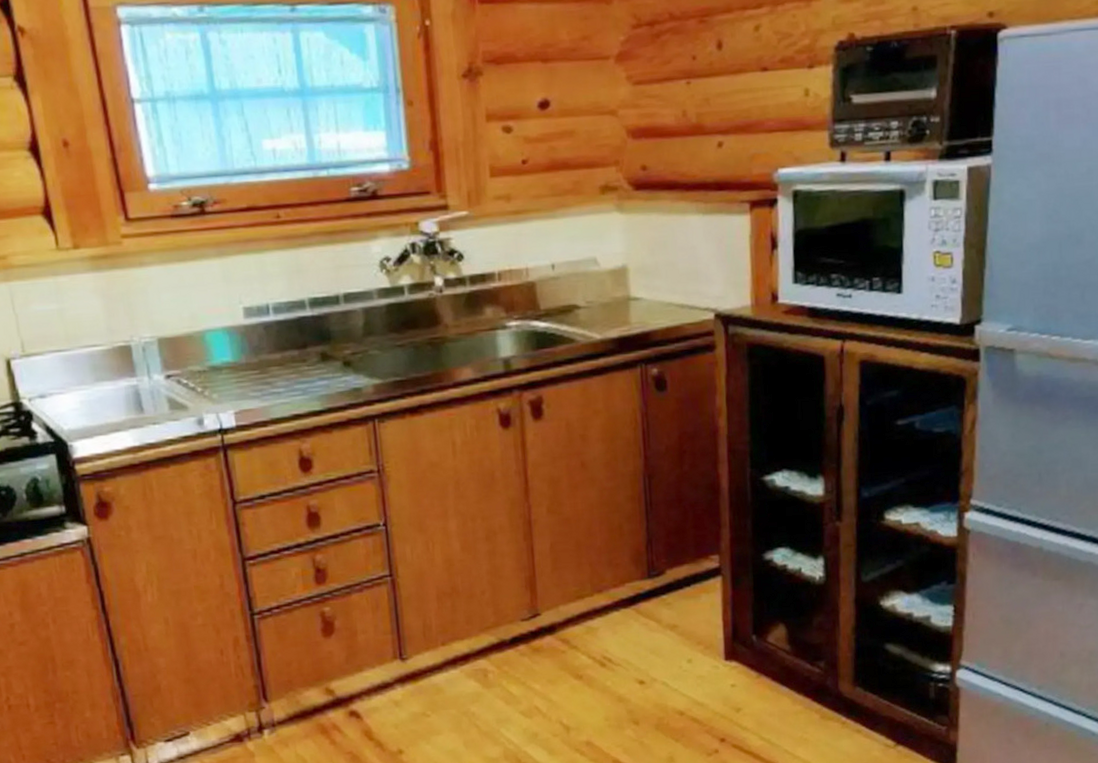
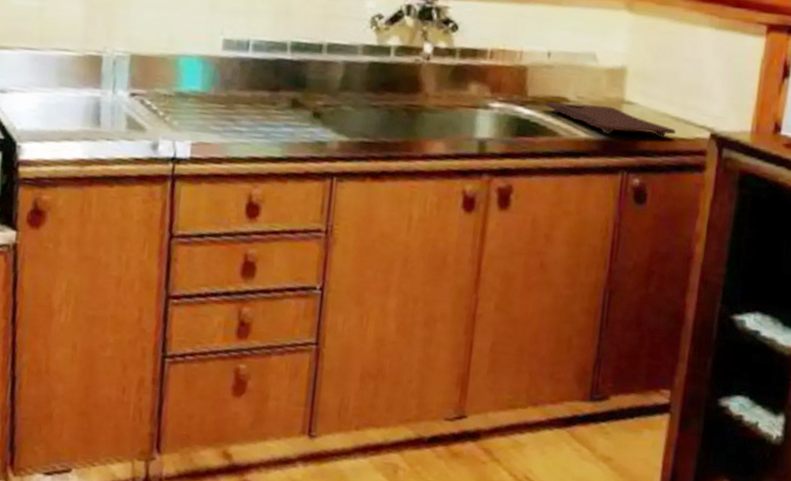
cutting board: none [558,305,684,332] -> present [545,102,677,138]

